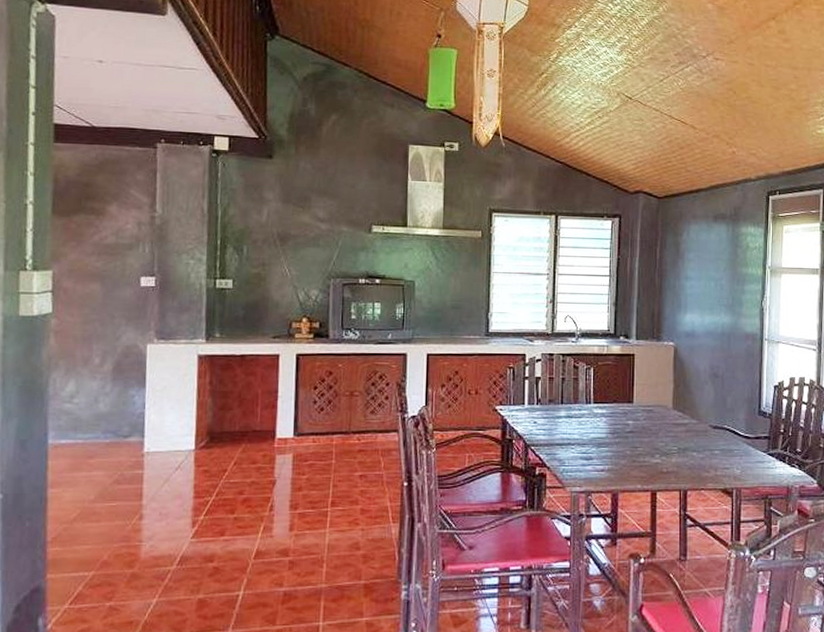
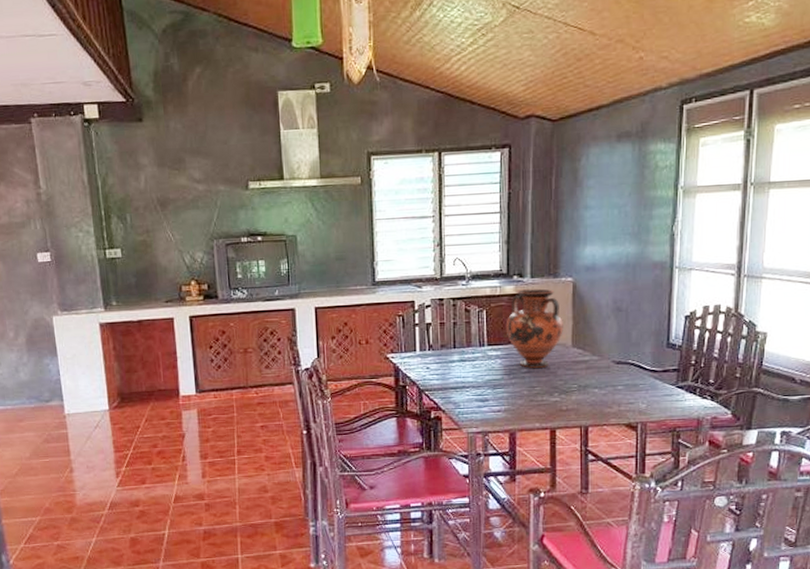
vase: none [611,350,665,428] -> present [505,288,563,368]

